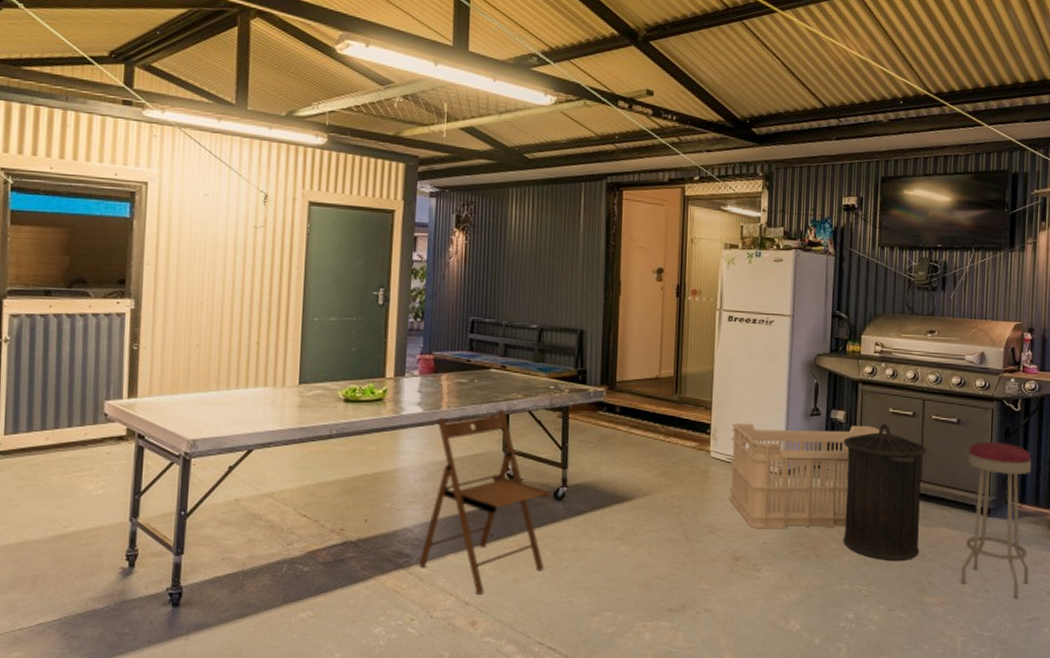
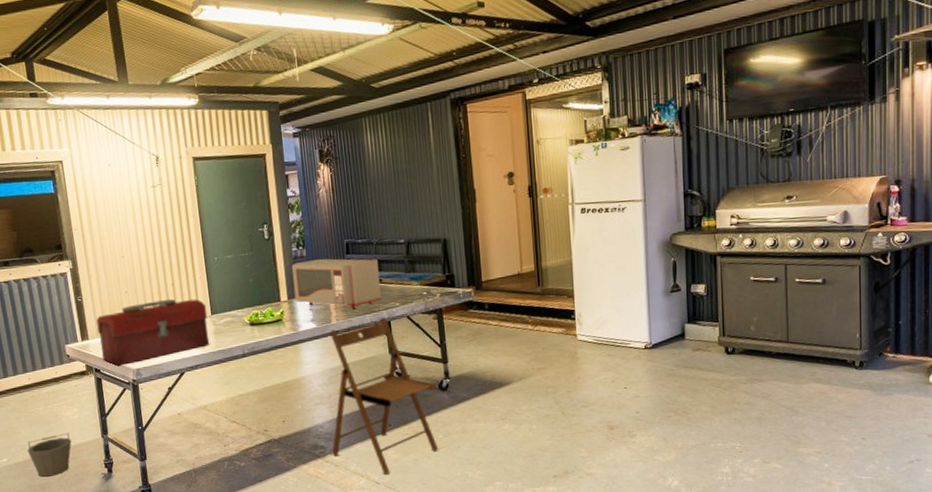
bucket: none [23,511,88,566] -> present [27,432,72,477]
toolbox: none [151,359,295,434] -> present [96,299,210,367]
microwave: none [402,334,504,395] -> present [291,258,381,309]
plastic crate: present [729,422,886,529] -> none [595,295,749,400]
trash can: present [843,423,927,562] -> none [705,291,792,419]
bar stool: present [960,441,1032,599] -> none [834,297,908,444]

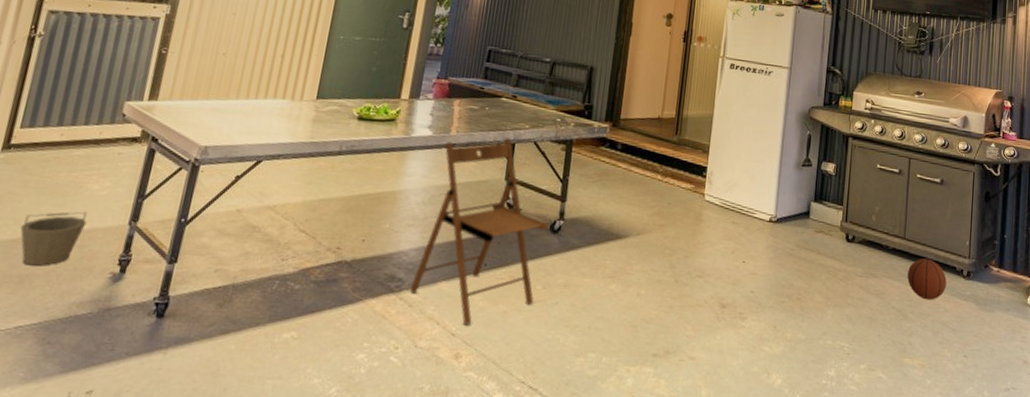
toolbox: present [96,299,210,367] -> none [166,70,314,140]
microwave: present [291,258,381,309] -> none [416,60,518,122]
basketball: none [795,356,838,395] -> present [907,258,947,300]

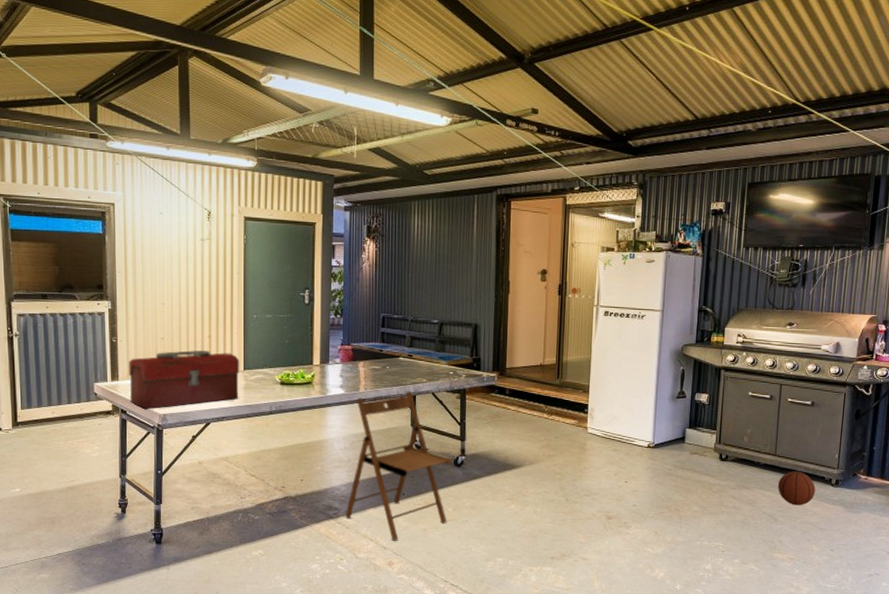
bucket: present [20,211,88,266] -> none [41,469,89,511]
toolbox: none [166,70,314,140] -> present [129,349,240,410]

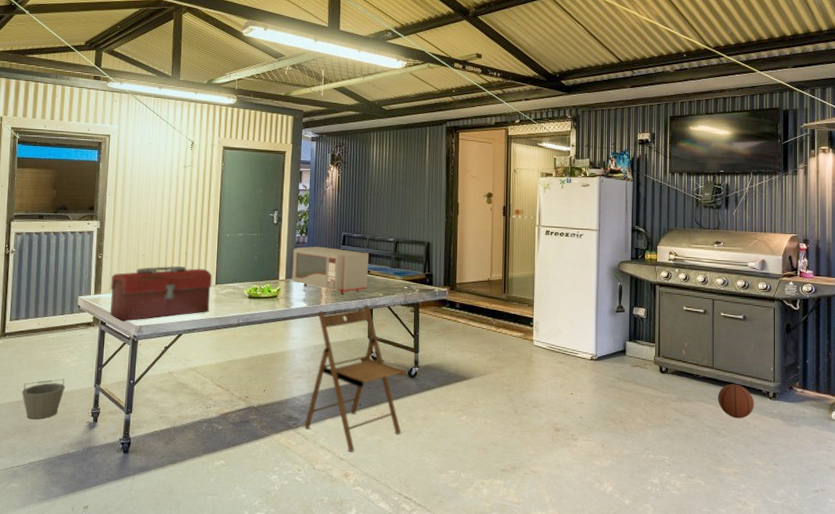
bucket: none [41,469,89,511] -> present [21,379,66,419]
microwave: none [327,328,410,380] -> present [292,246,368,294]

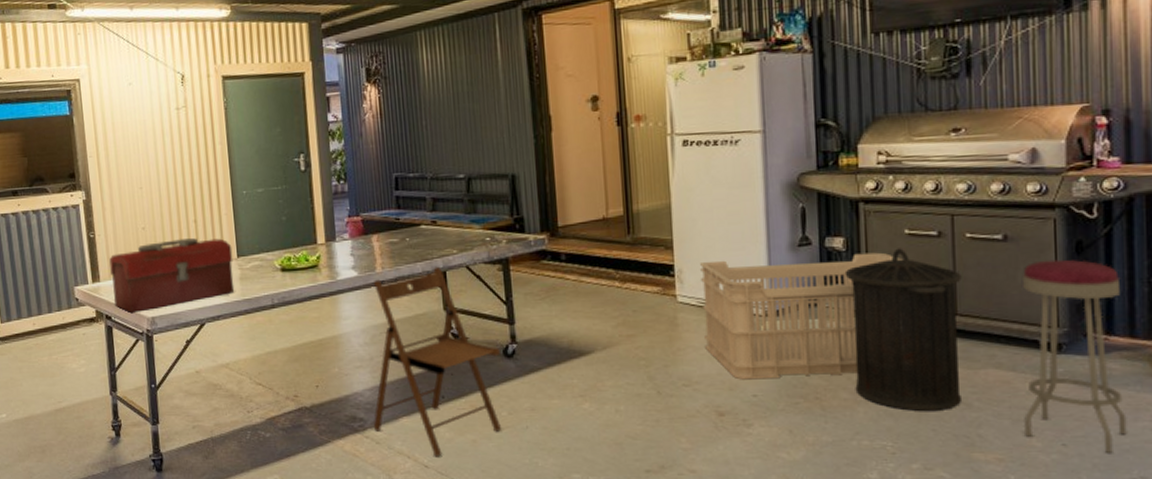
bucket: present [21,379,66,419] -> none [28,387,77,437]
microwave: present [292,246,368,294] -> none [330,195,435,255]
plastic crate: none [550,317,681,406] -> present [700,252,903,380]
trash can: none [644,319,717,436] -> present [844,248,962,412]
basketball: present [718,384,754,419] -> none [966,334,1026,384]
bar stool: none [751,335,813,472] -> present [1023,259,1127,454]

